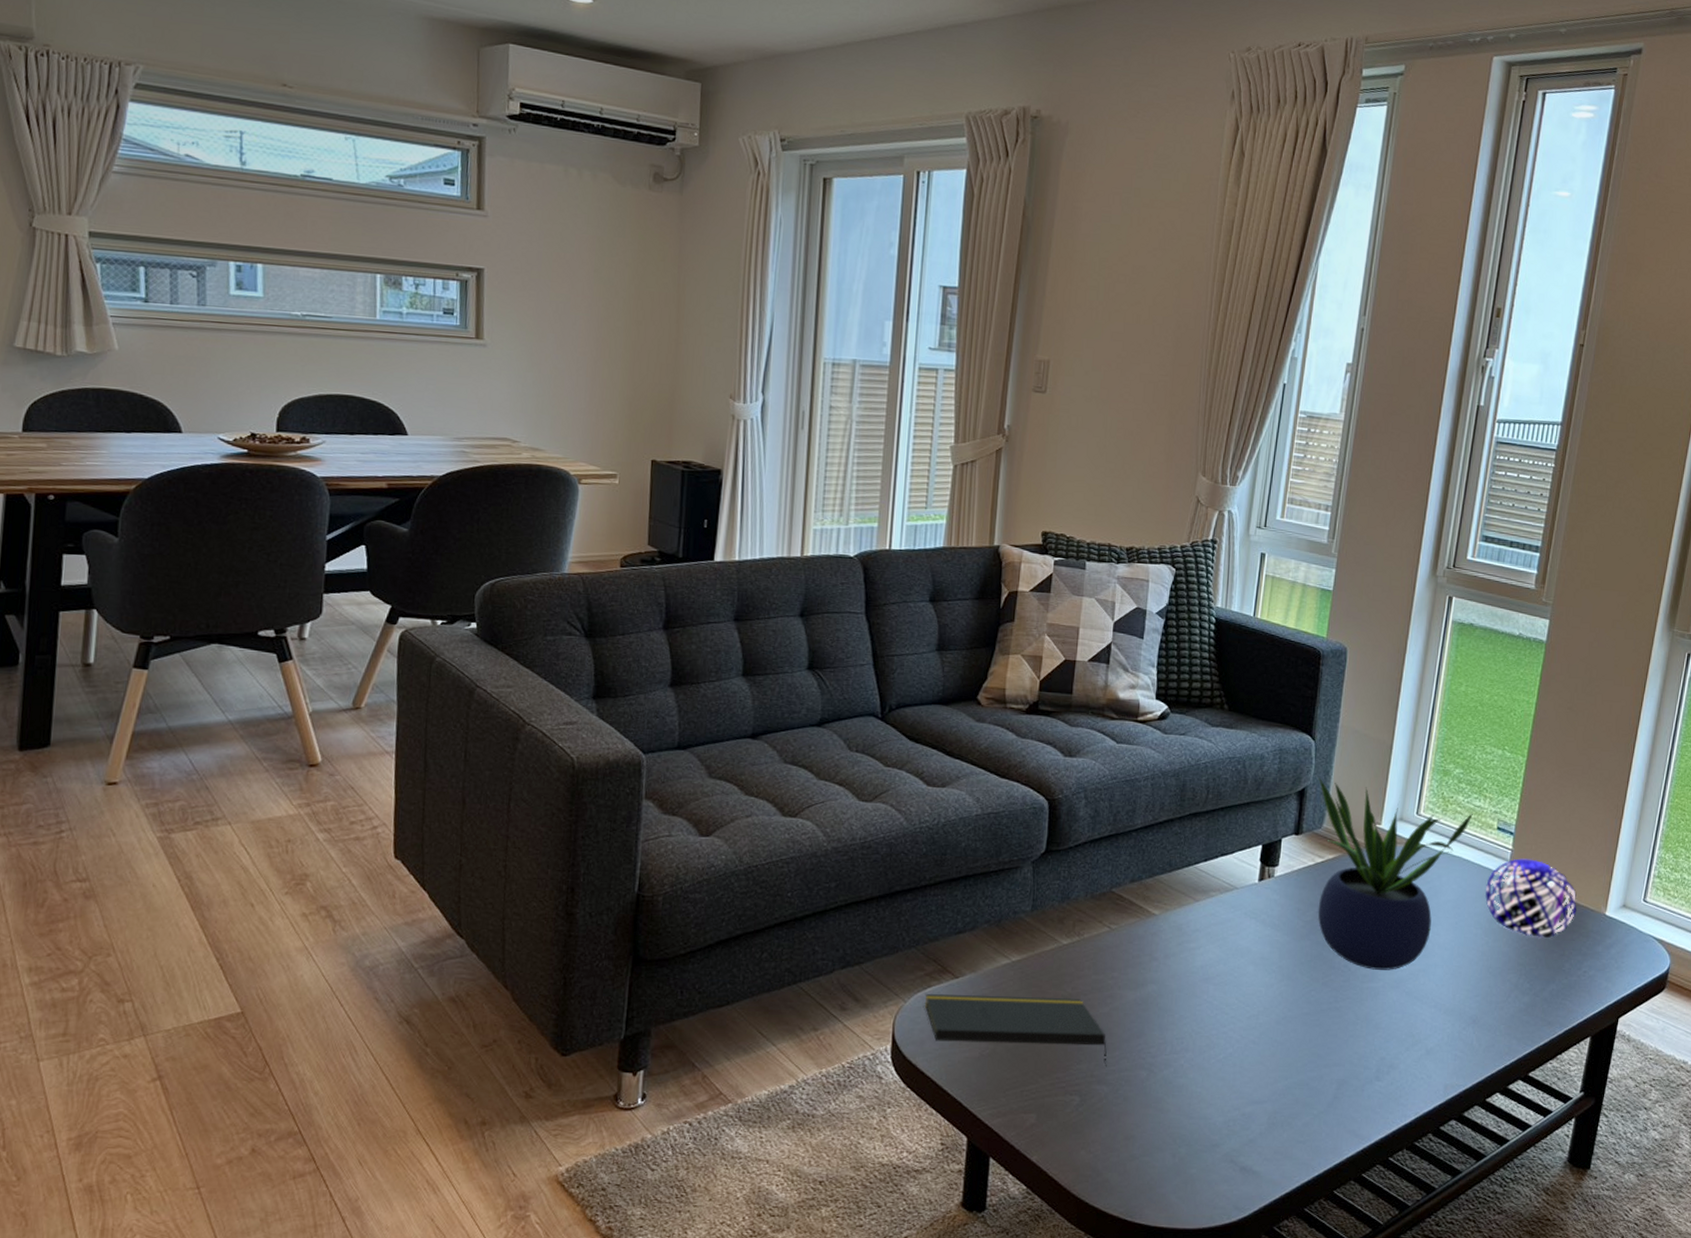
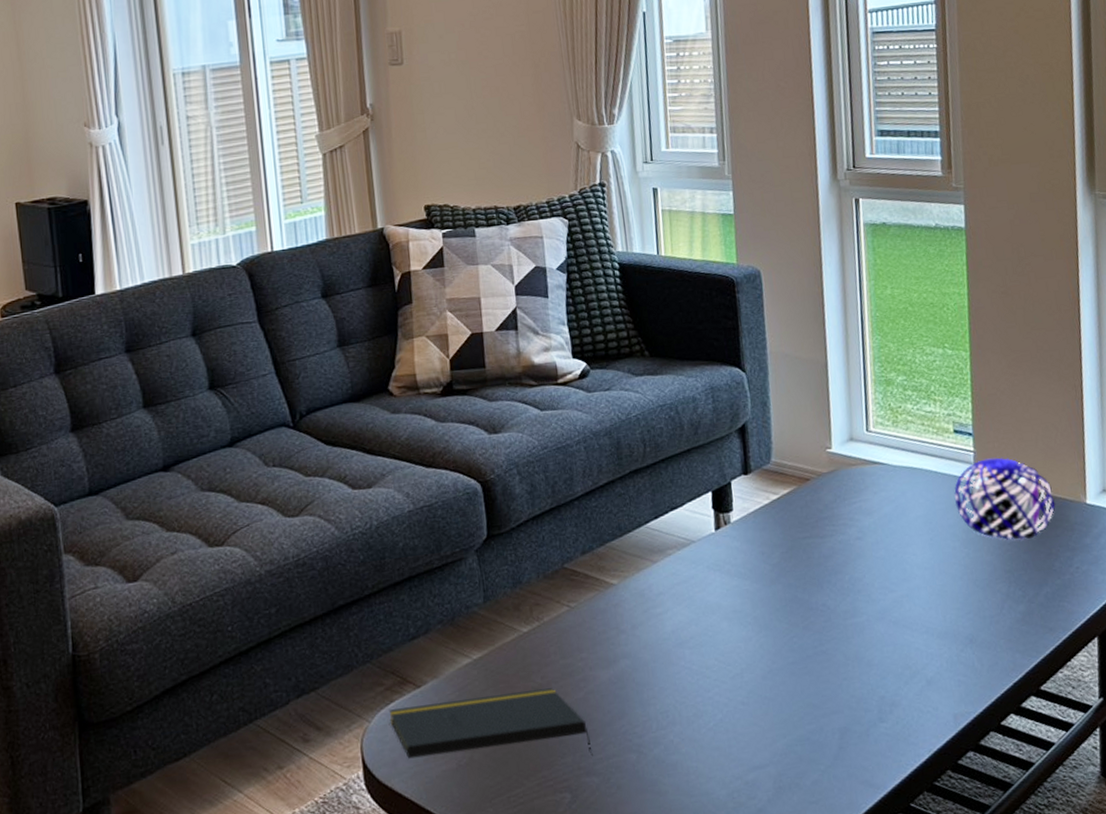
potted plant: present [1317,776,1473,970] -> none [755,409,926,604]

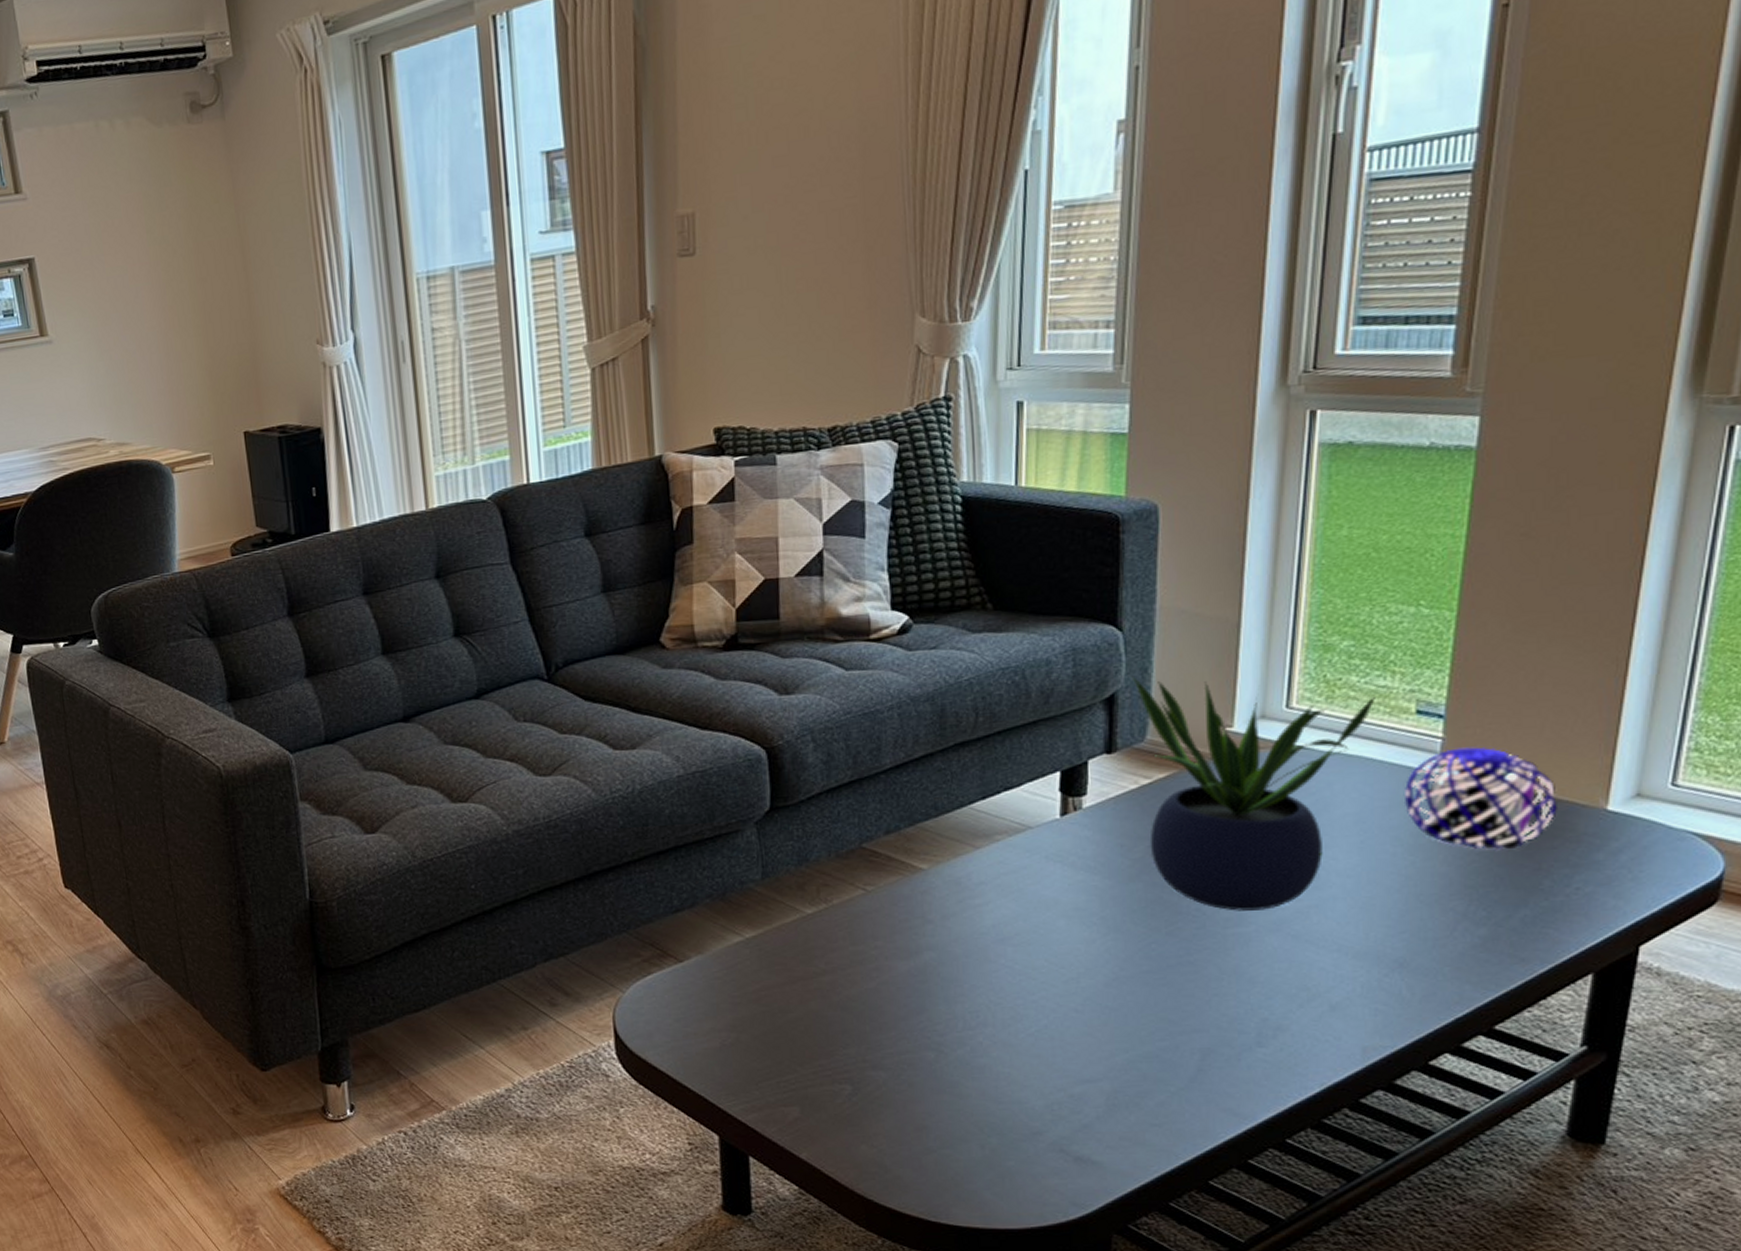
notepad: present [388,688,593,759] -> none [645,975,882,1051]
potted plant: none [755,409,926,604] -> present [1131,676,1375,911]

